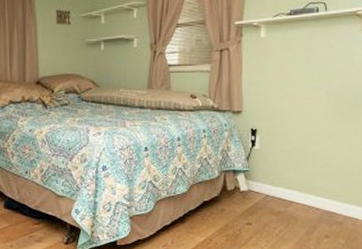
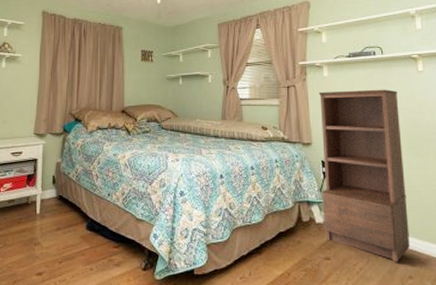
shelving unit: none [248,50,337,224] -> present [318,89,410,262]

